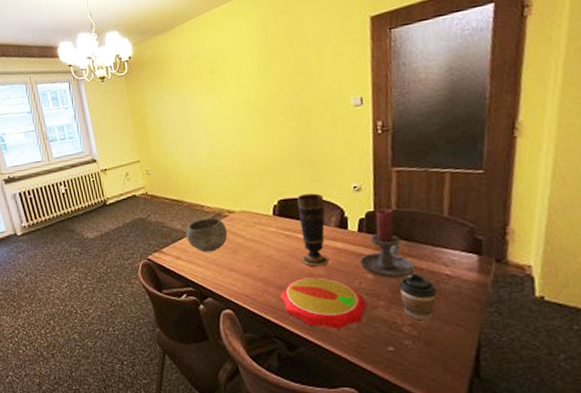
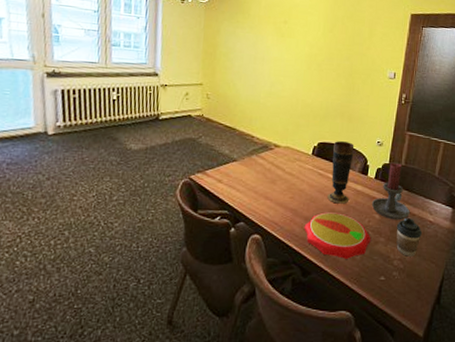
bowl: present [186,217,228,253] -> none [232,148,271,180]

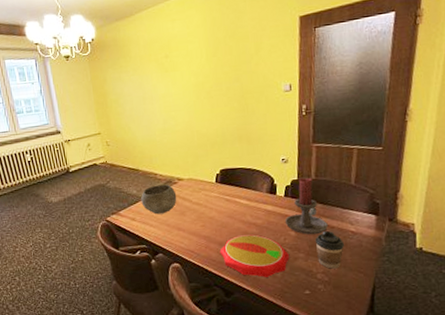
bowl: none [232,148,271,180] -> present [141,184,177,215]
vase: present [327,141,355,204] -> none [236,164,261,226]

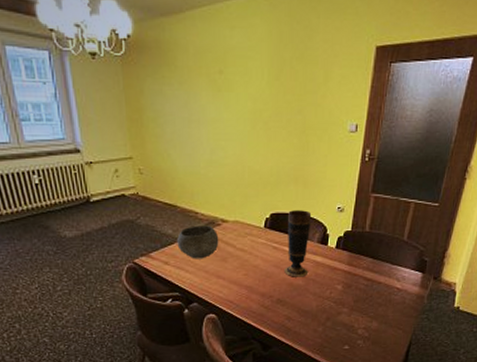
plate: present [219,234,290,277] -> none [261,286,334,332]
vase: none [236,164,261,226] -> present [284,210,312,277]
candle holder: present [286,177,328,235] -> none [334,229,375,290]
coffee cup: present [315,231,344,269] -> none [360,287,388,325]

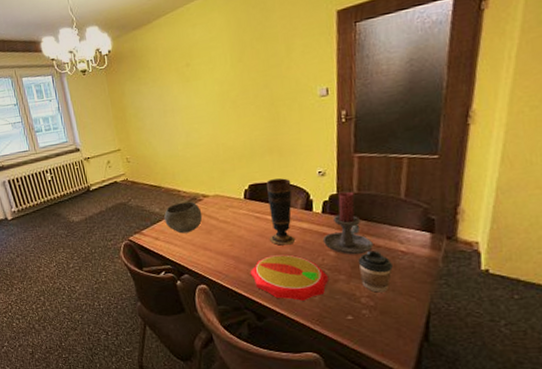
plate: none [261,286,334,332] -> present [250,254,329,301]
candle holder: none [334,229,375,290] -> present [323,191,373,255]
coffee cup: none [360,287,388,325] -> present [358,251,393,293]

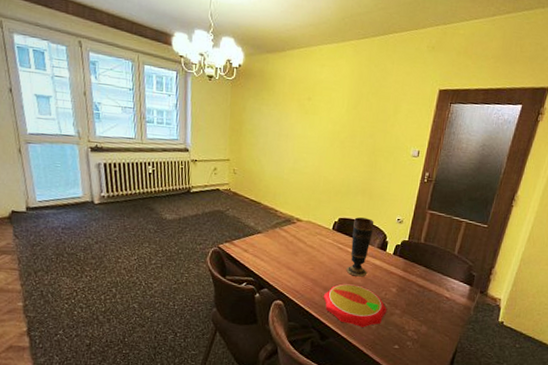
bowl: present [164,201,203,234] -> none [257,221,293,251]
candle holder: present [323,191,373,255] -> none [389,240,427,295]
coffee cup: present [358,251,393,293] -> none [411,293,437,329]

